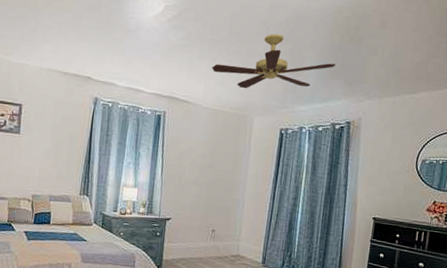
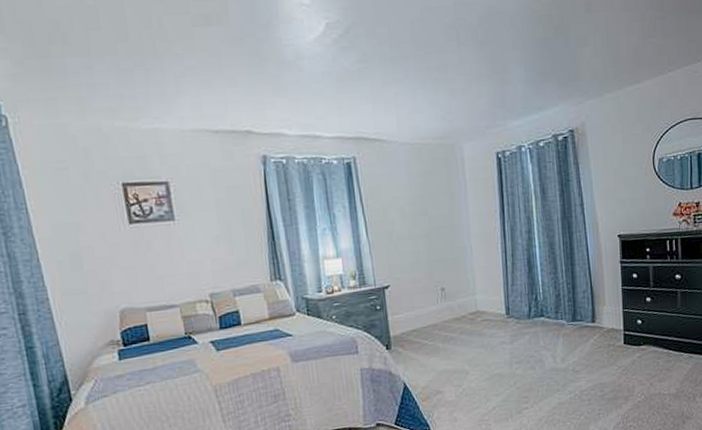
ceiling fan: present [212,33,335,89] -> none [401,38,544,112]

